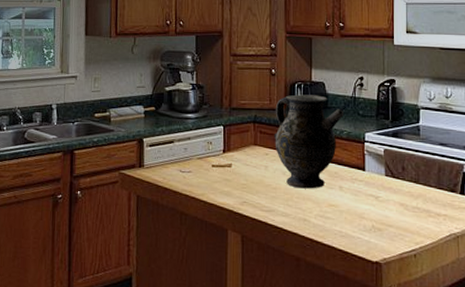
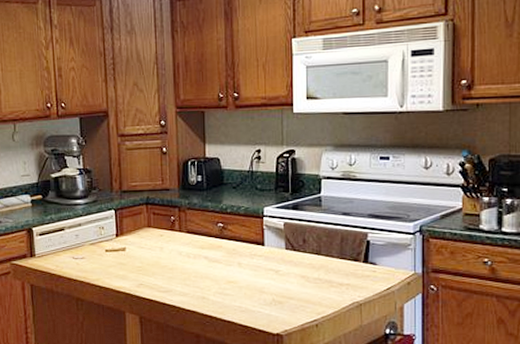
ewer: present [273,94,345,189] -> none [168,171,242,267]

